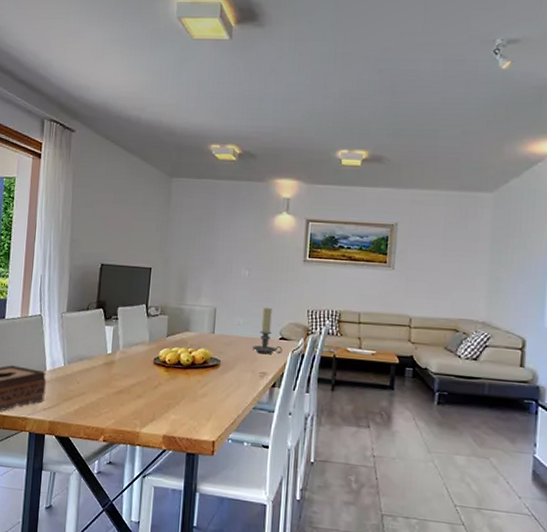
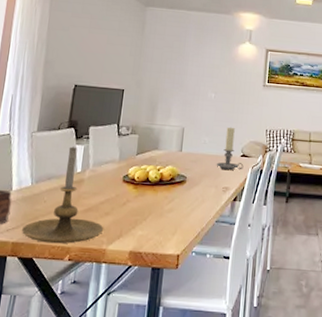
candle holder: none [58,327,137,425] -> present [22,146,104,244]

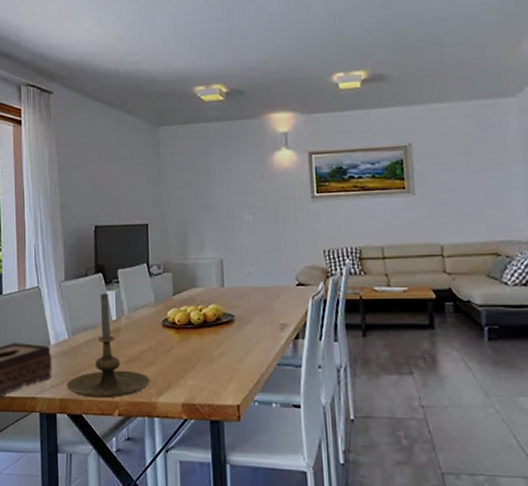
candle holder: present [216,127,244,170] -> none [267,251,302,302]

